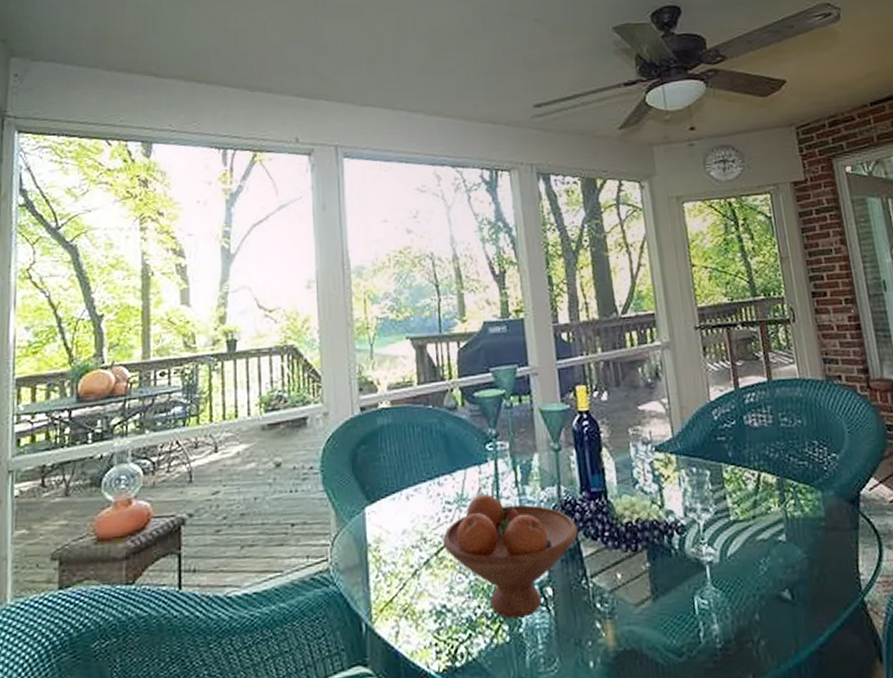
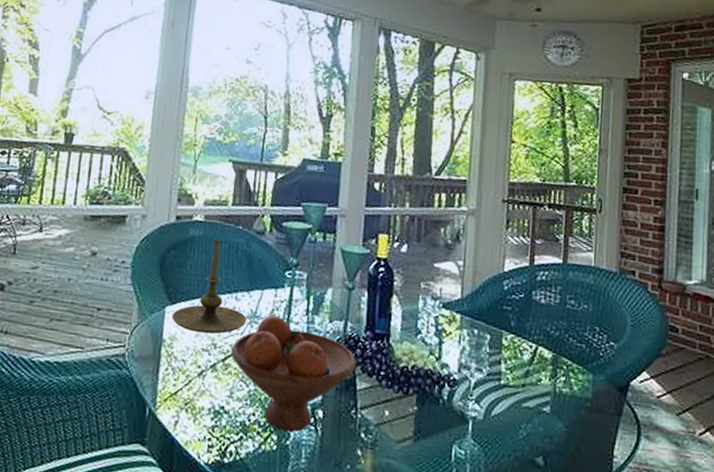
candle holder: none [374,423,454,529] -> present [172,238,247,334]

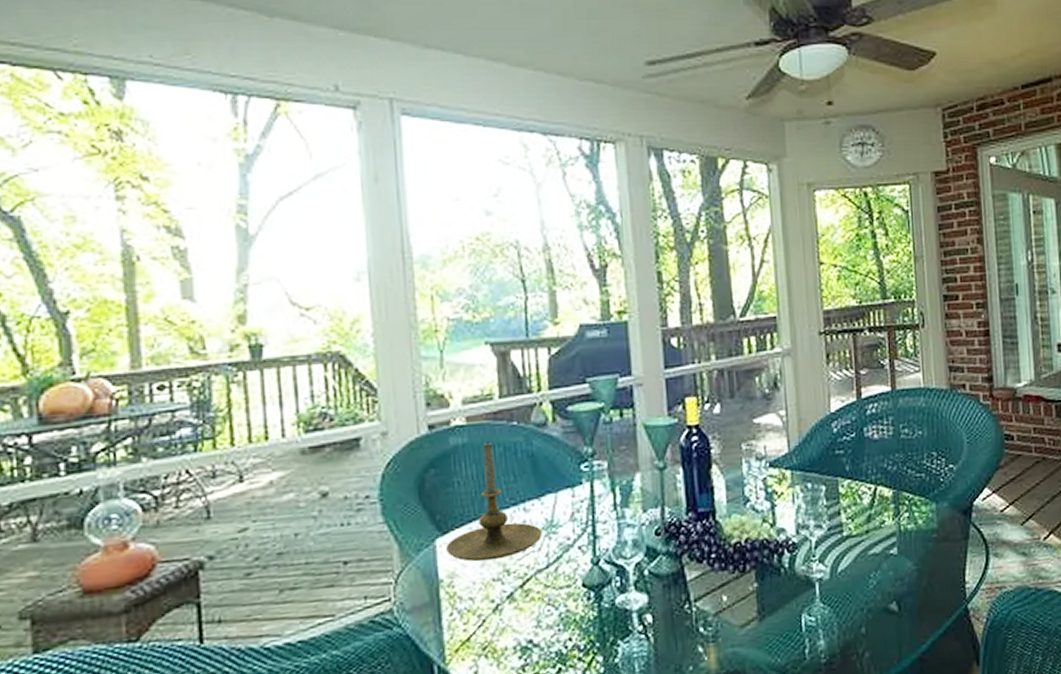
fruit bowl: present [231,315,356,432] -> none [529,518,682,649]

